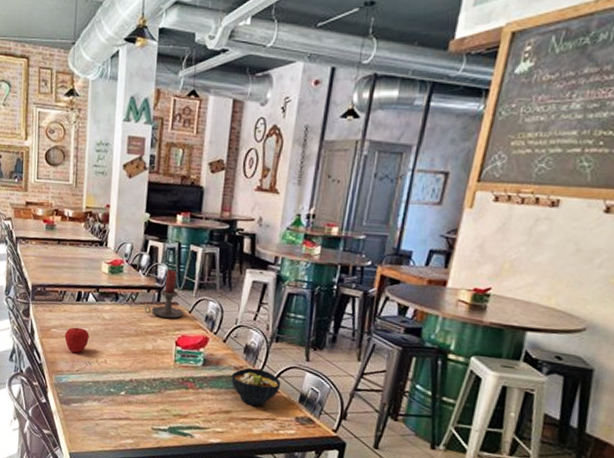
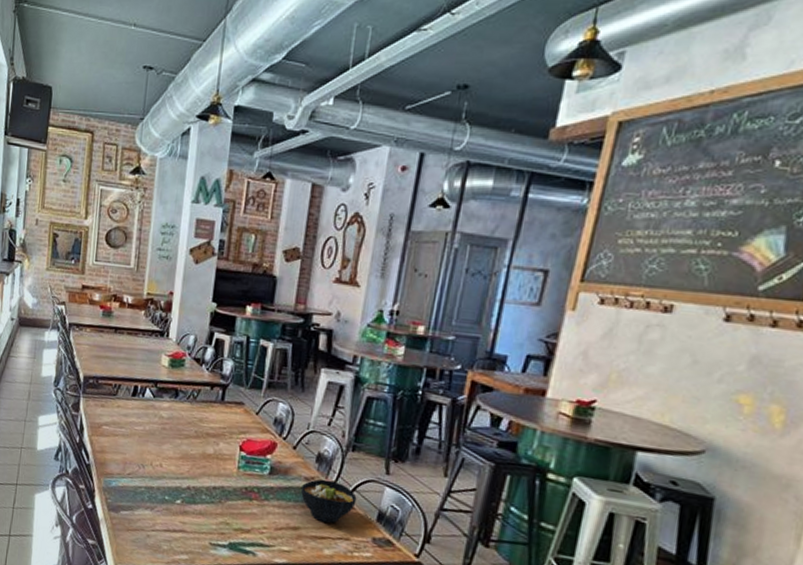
apple: present [64,327,89,354] -> none [117,425,144,455]
candle holder: present [144,269,184,319] -> none [206,365,251,421]

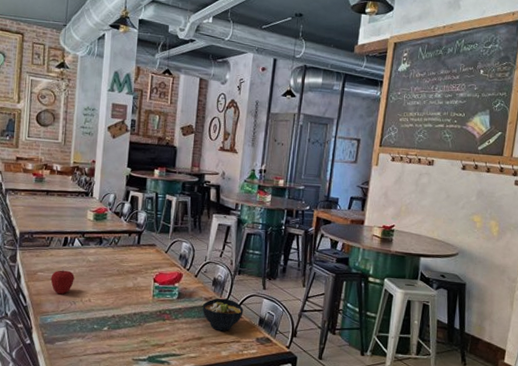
apple: none [117,425,144,455] -> present [50,270,75,295]

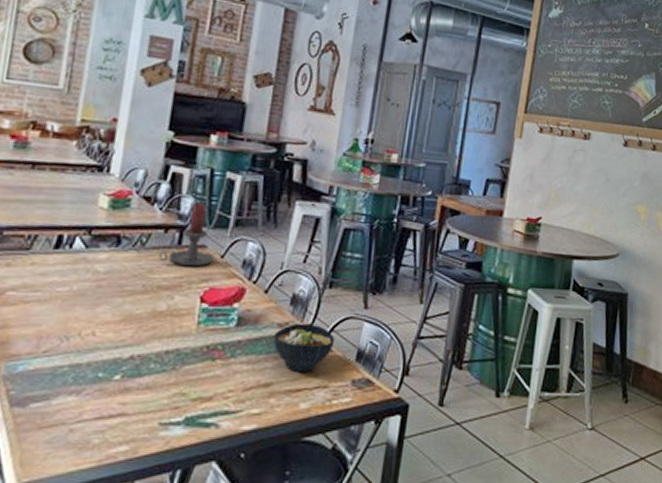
apple: present [50,270,75,295] -> none [28,286,71,326]
candle holder: none [125,215,161,259] -> present [158,202,215,267]

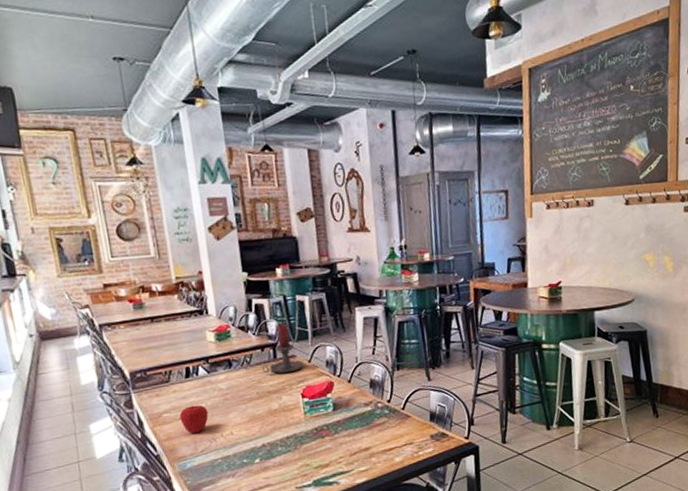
apple: none [28,286,71,326] -> present [179,405,209,434]
bowl: present [273,323,335,371] -> none [363,399,411,436]

